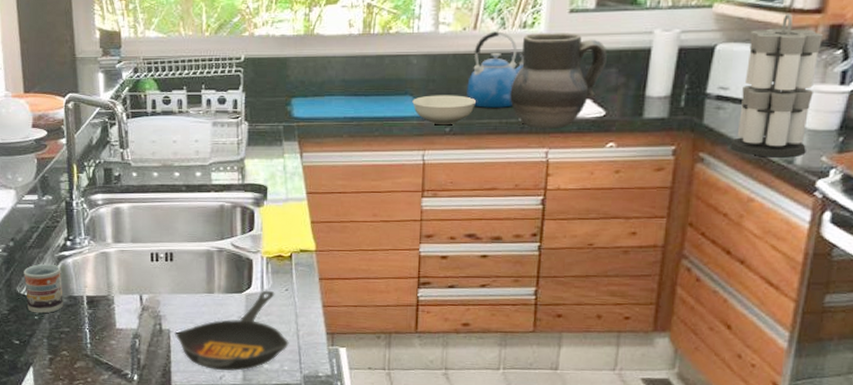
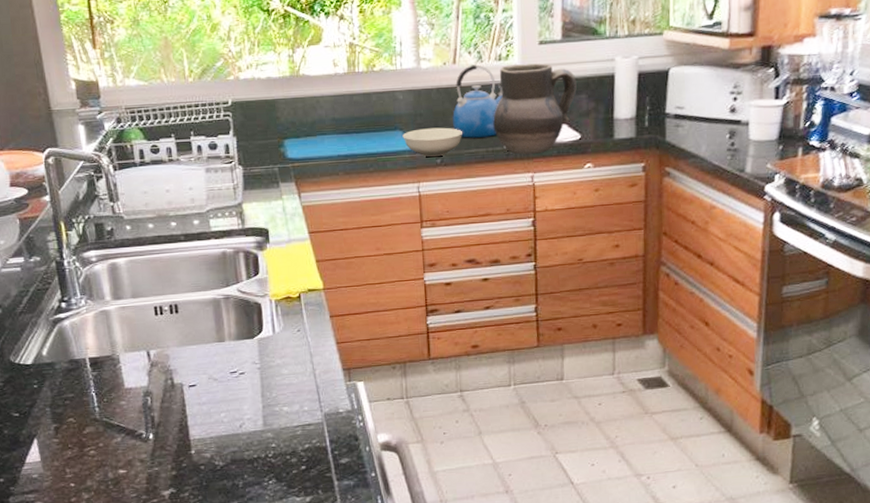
cup: present [24,263,63,314] -> none [16,328,64,382]
frying pan: present [175,290,289,371] -> none [188,332,307,420]
spice rack: present [730,13,823,158] -> none [691,37,757,168]

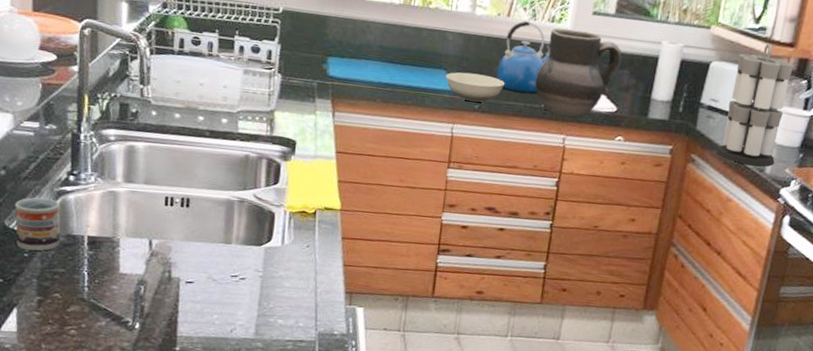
cup: none [16,328,64,382] -> present [15,197,61,251]
spice rack: none [691,37,757,168] -> present [716,43,794,167]

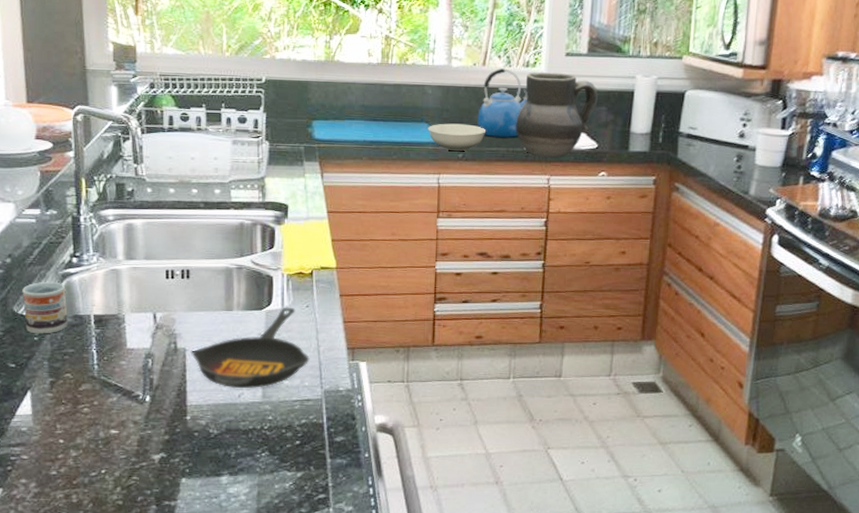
frying pan: none [185,244,306,325] -> present [191,307,310,389]
spice rack: present [716,43,794,167] -> none [699,67,767,189]

